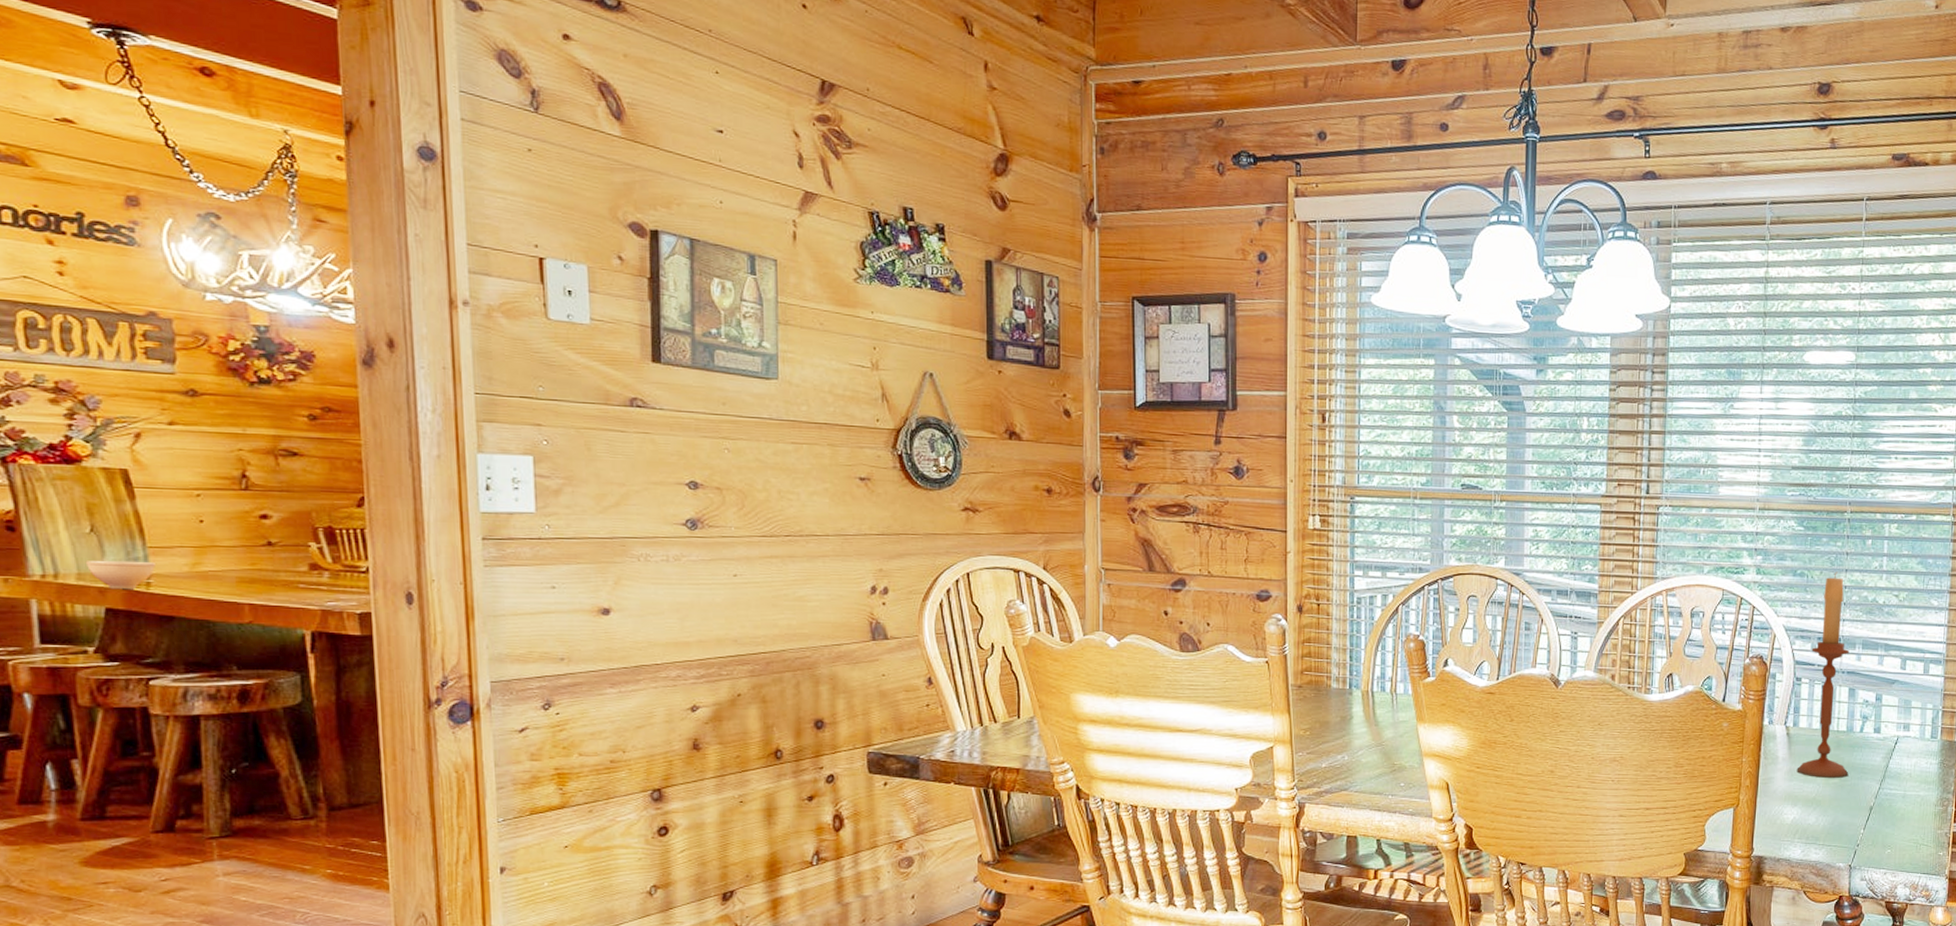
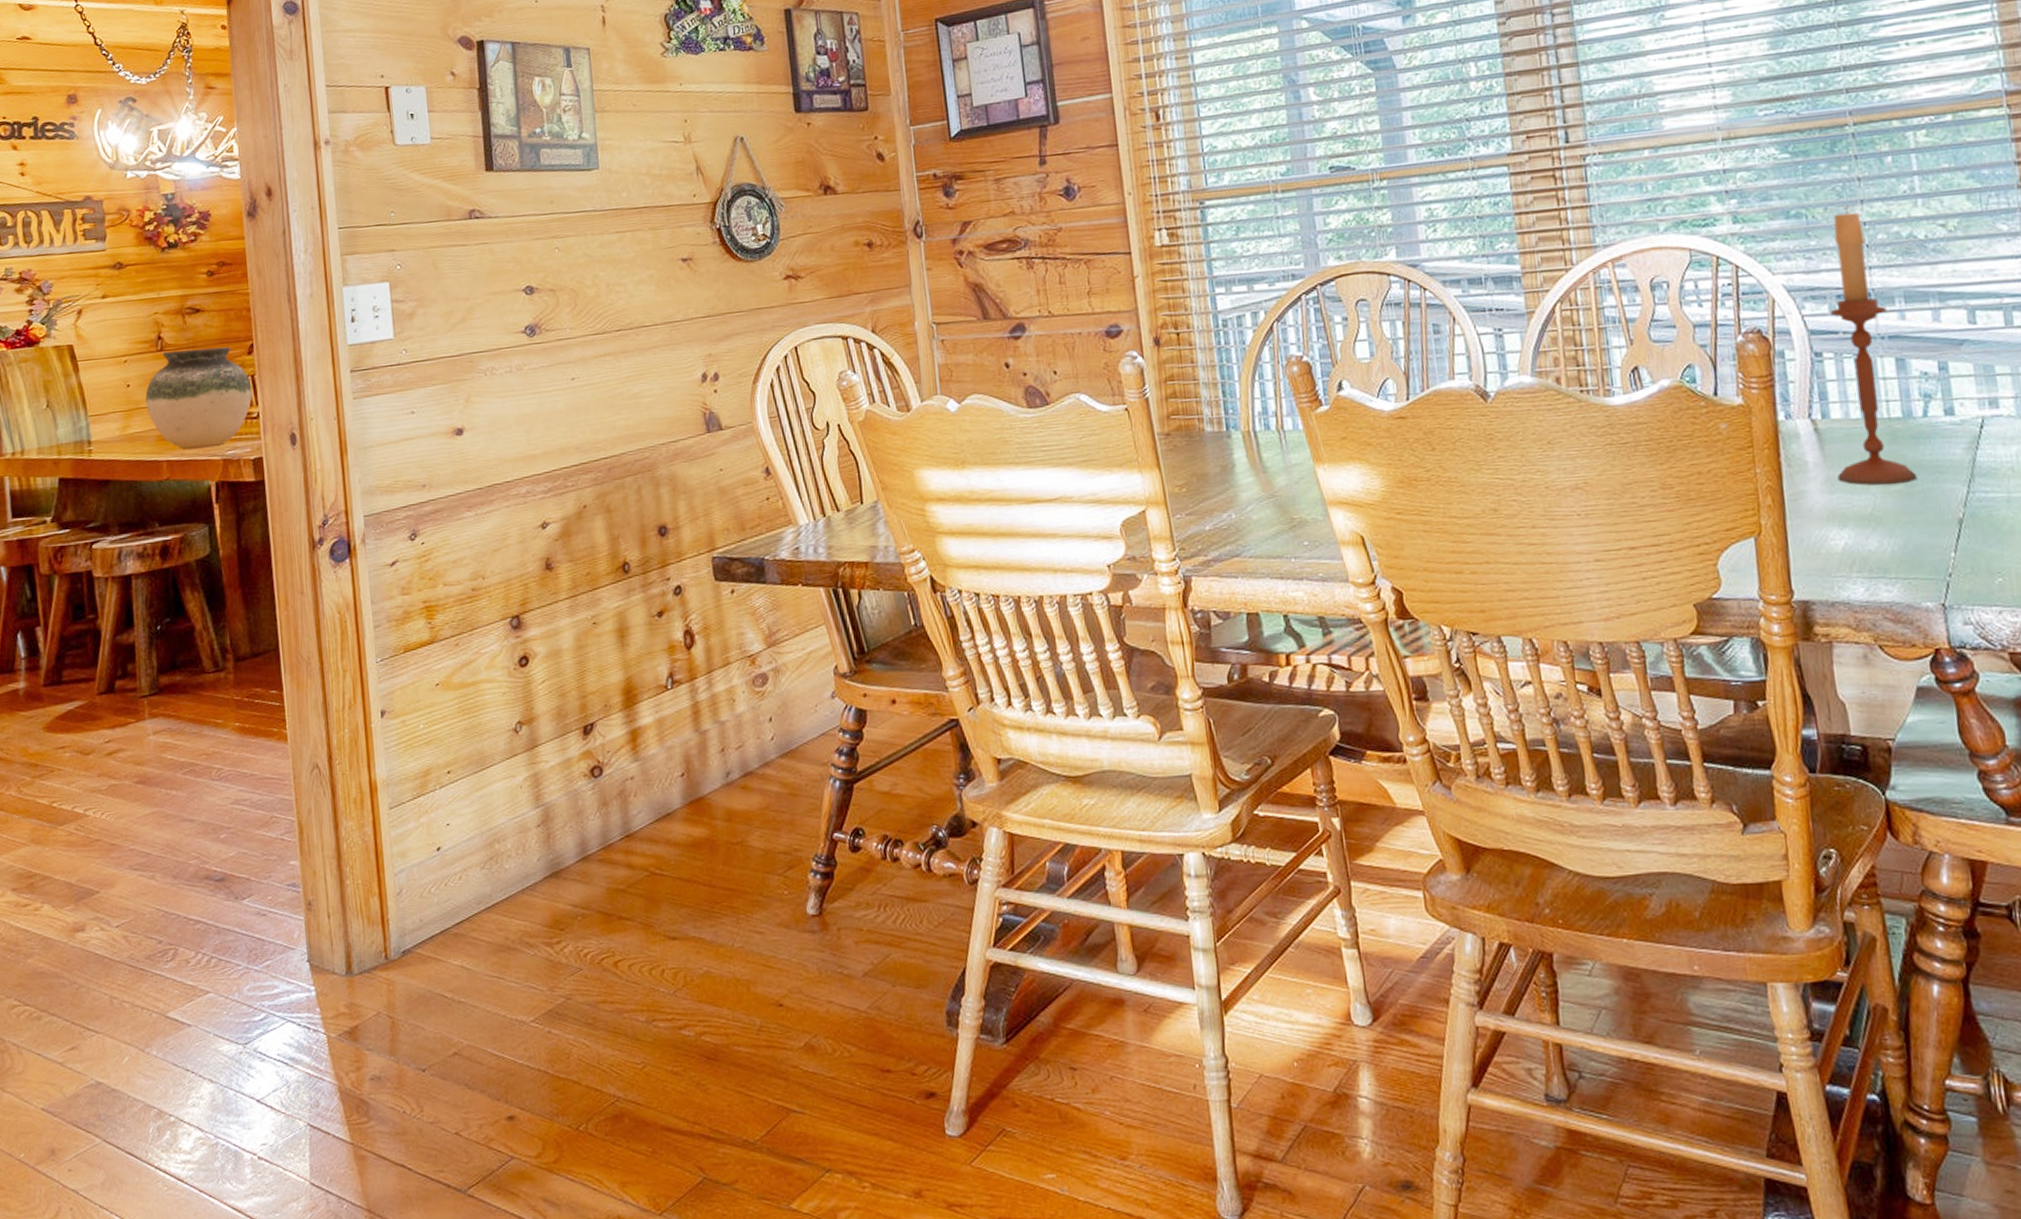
bowl: present [85,560,157,590] -> none [43,429,96,460]
vase: none [224,491,361,596] -> present [145,346,253,450]

